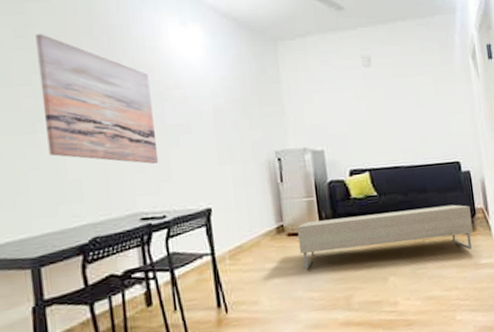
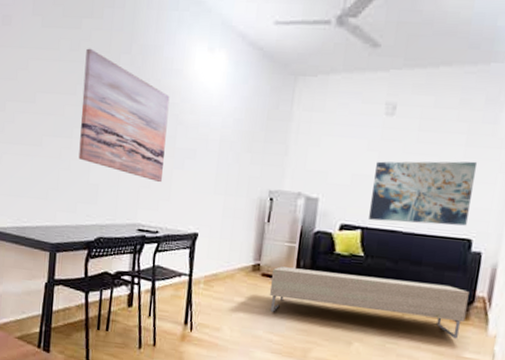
wall art: none [367,96,452,161] -> present [369,161,478,226]

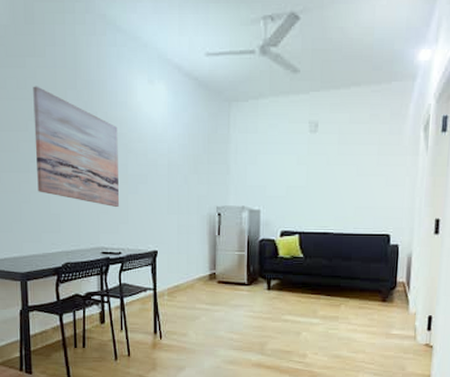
coffee table: present [269,266,469,339] -> none [226,273,392,319]
wall art: present [369,161,478,226] -> none [304,167,389,225]

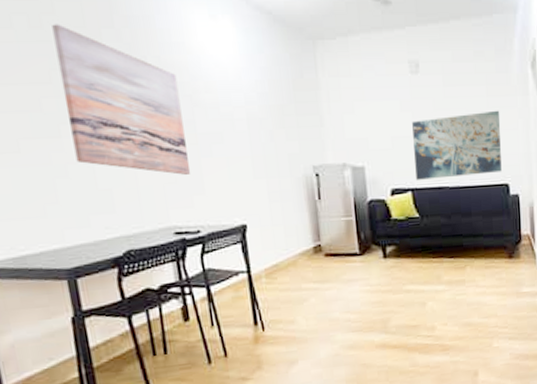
wall art: none [304,167,389,225] -> present [412,110,502,180]

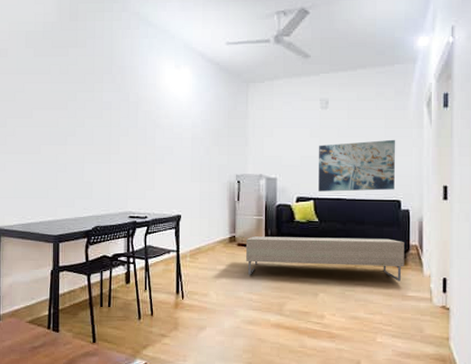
wall art: present [52,24,191,175] -> none [73,71,147,175]
coffee table: none [334,229,517,291] -> present [245,236,405,281]

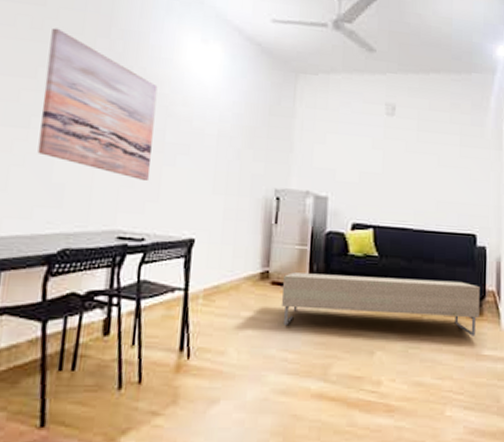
wall art: none [73,71,147,175] -> present [37,28,158,180]
wall art: present [318,139,396,192] -> none [380,159,472,221]

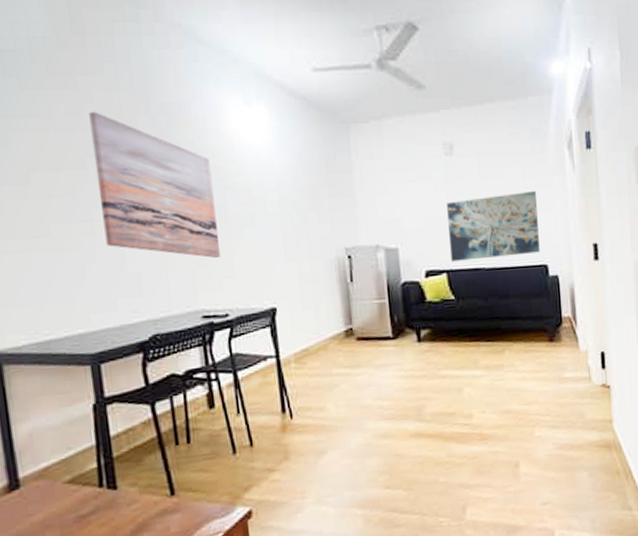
coffee table: present [281,272,480,336] -> none [366,312,558,376]
wall art: none [380,159,472,221] -> present [447,190,540,261]

